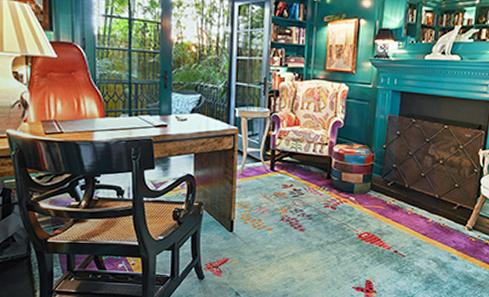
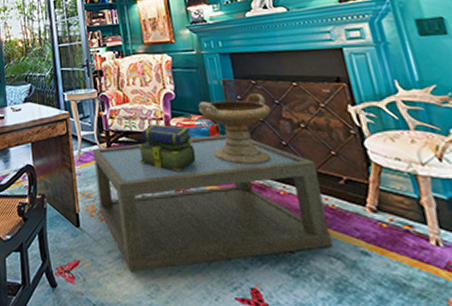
coffee table: none [254,163,442,268] -> present [93,135,332,272]
stack of books: none [298,148,350,191] -> present [138,124,196,171]
decorative bowl: none [361,131,422,190] -> present [198,93,272,165]

